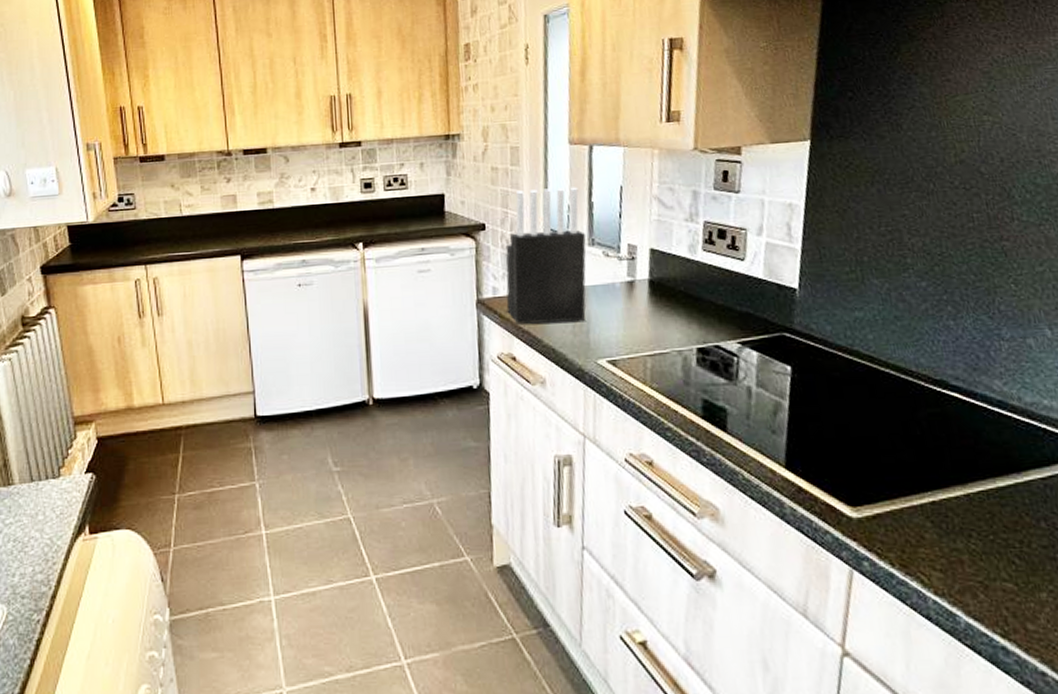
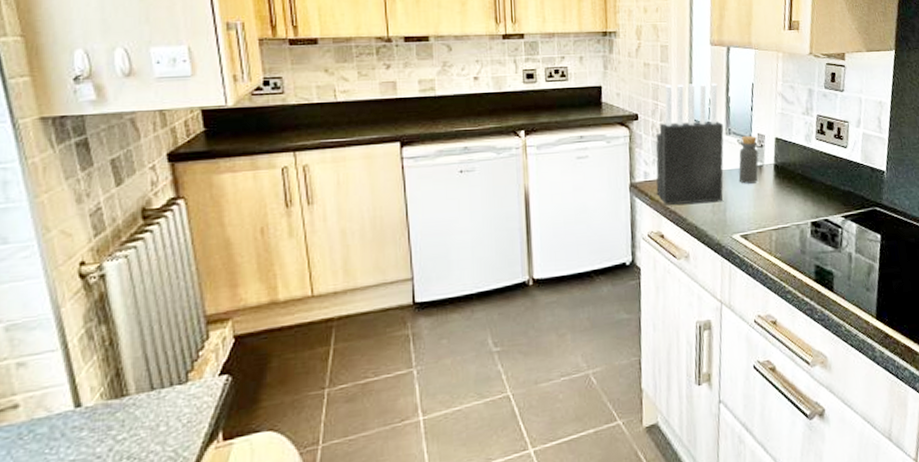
bottle: none [604,246,630,302] -> present [738,135,759,184]

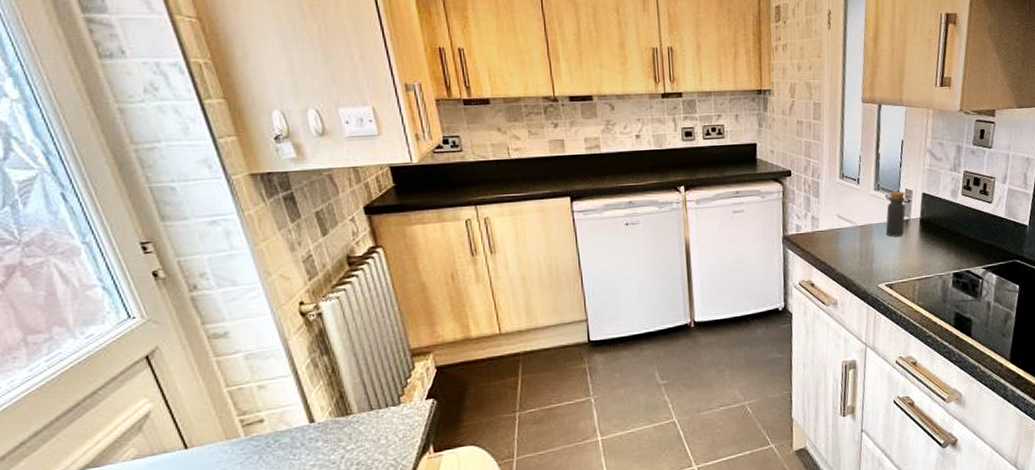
knife block: present [656,83,724,205] -> none [807,140,874,256]

